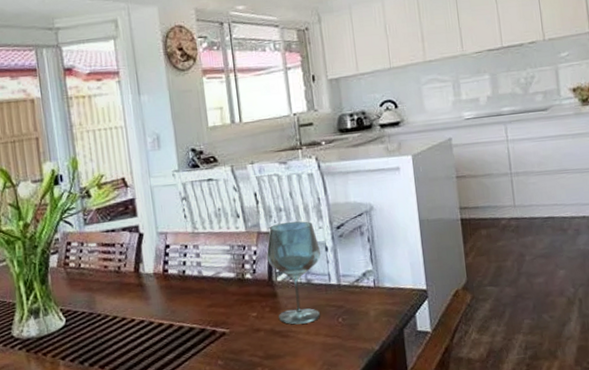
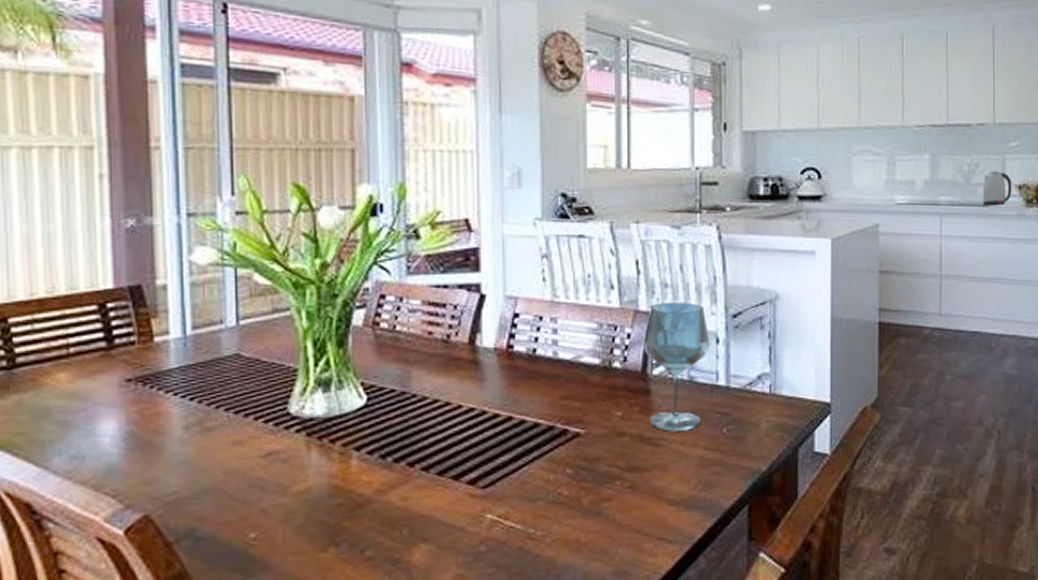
kettle: none [540,79,568,110] -> present [982,171,1012,206]

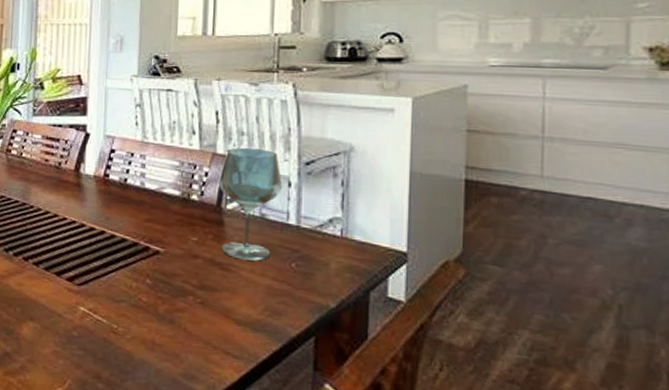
kettle: present [982,171,1012,206] -> none [598,33,640,69]

